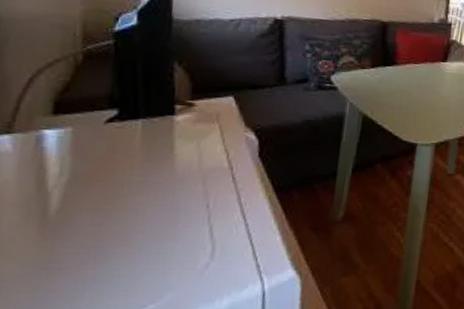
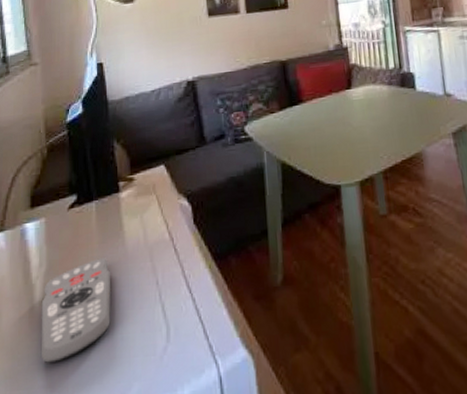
remote control: none [52,176,152,269] -> present [40,258,111,363]

